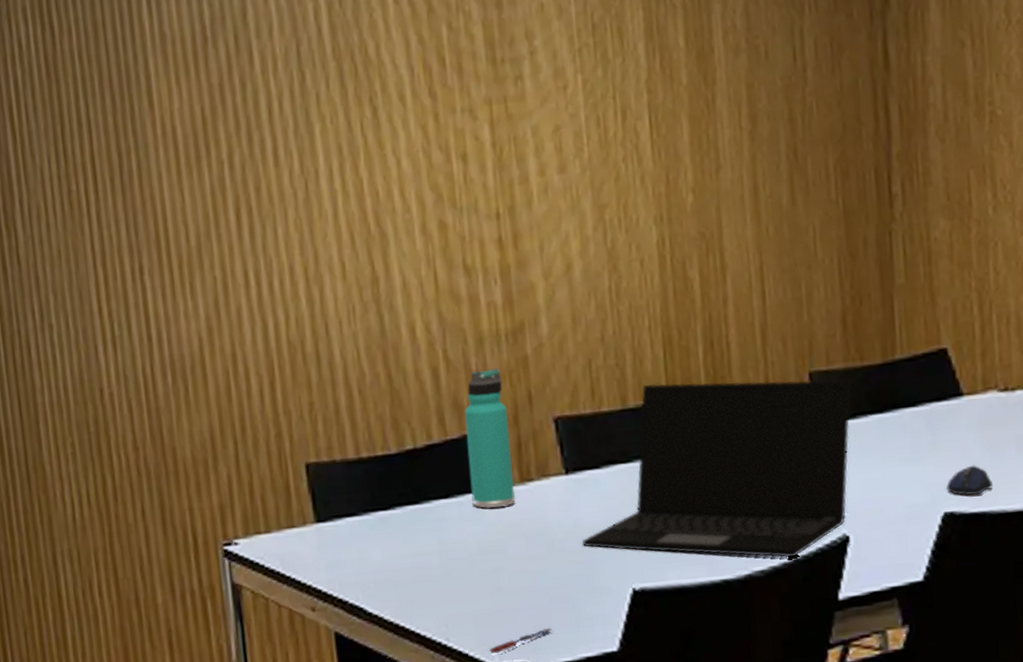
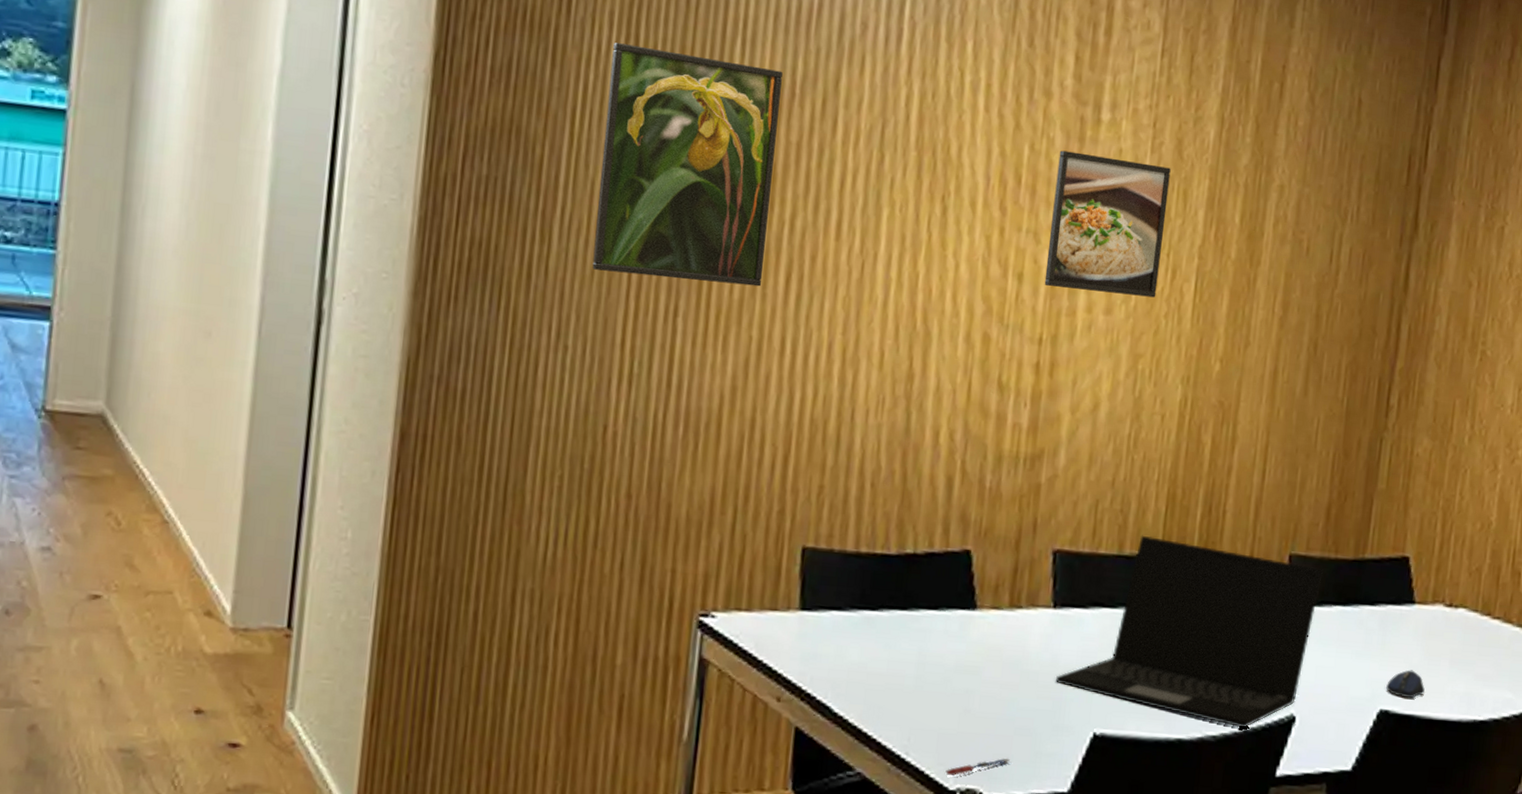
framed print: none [32,19,215,249] -> present [592,42,783,287]
thermos bottle: present [465,368,515,508] -> none [959,488,1013,629]
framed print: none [478,8,610,160] -> present [1044,150,1171,298]

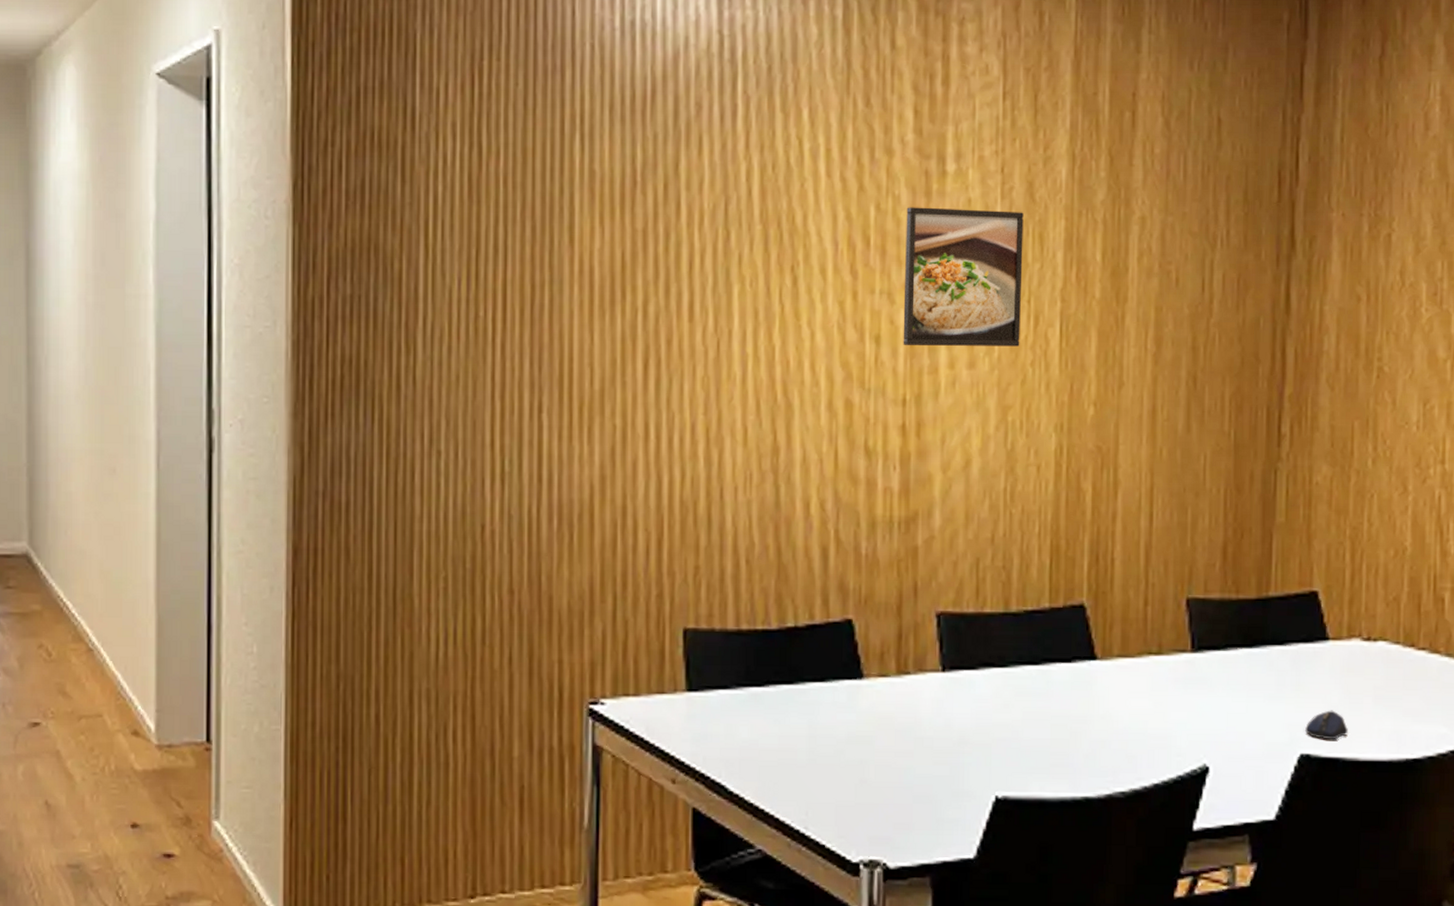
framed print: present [592,42,783,287] -> none [457,153,623,376]
pen: present [945,757,1010,777] -> none [847,826,911,849]
laptop: present [1055,535,1323,728] -> none [950,590,1225,782]

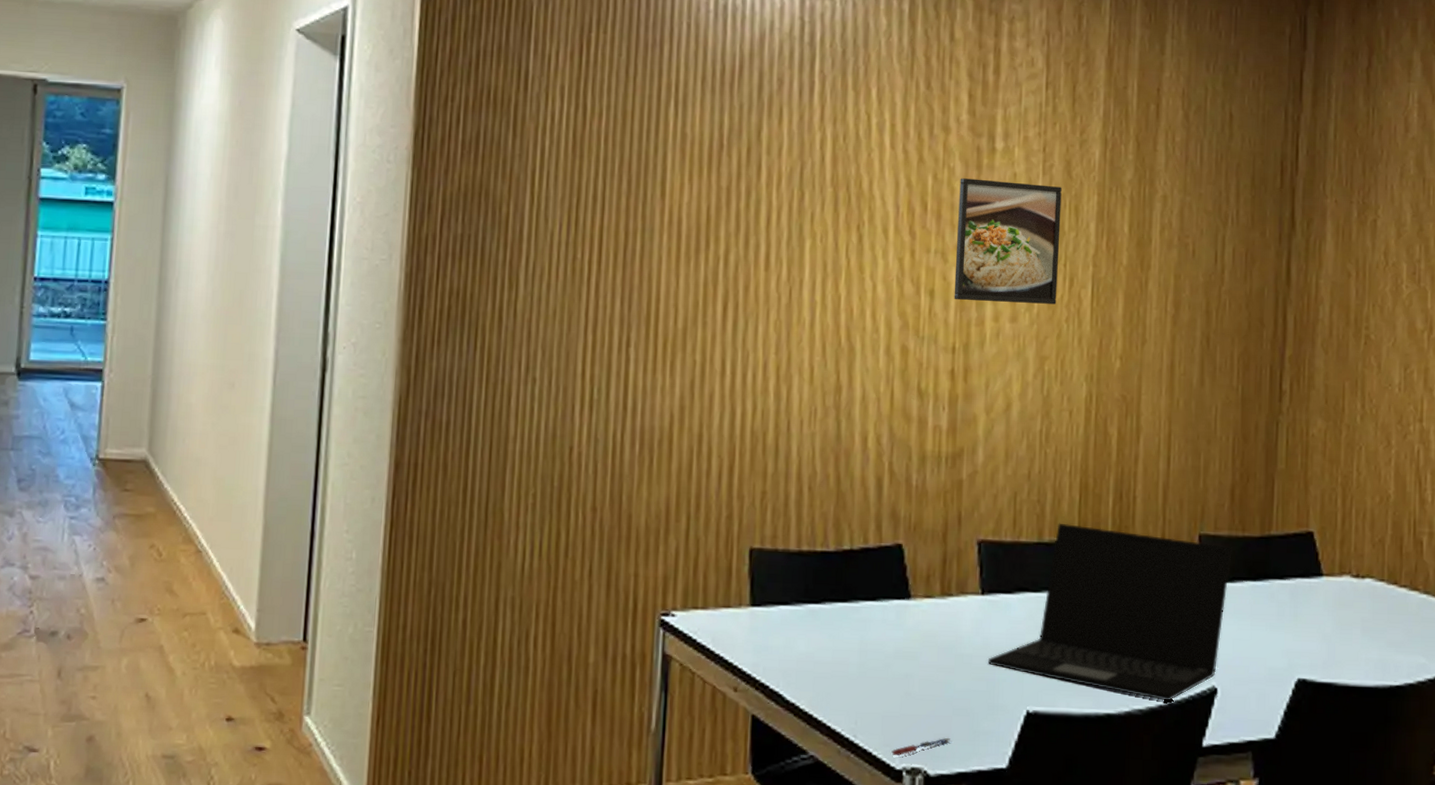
pen: none [847,826,911,849] -> present [891,737,950,757]
laptop: none [950,590,1225,782] -> present [987,523,1232,701]
computer mouse: present [1305,710,1348,740] -> none [1302,639,1339,667]

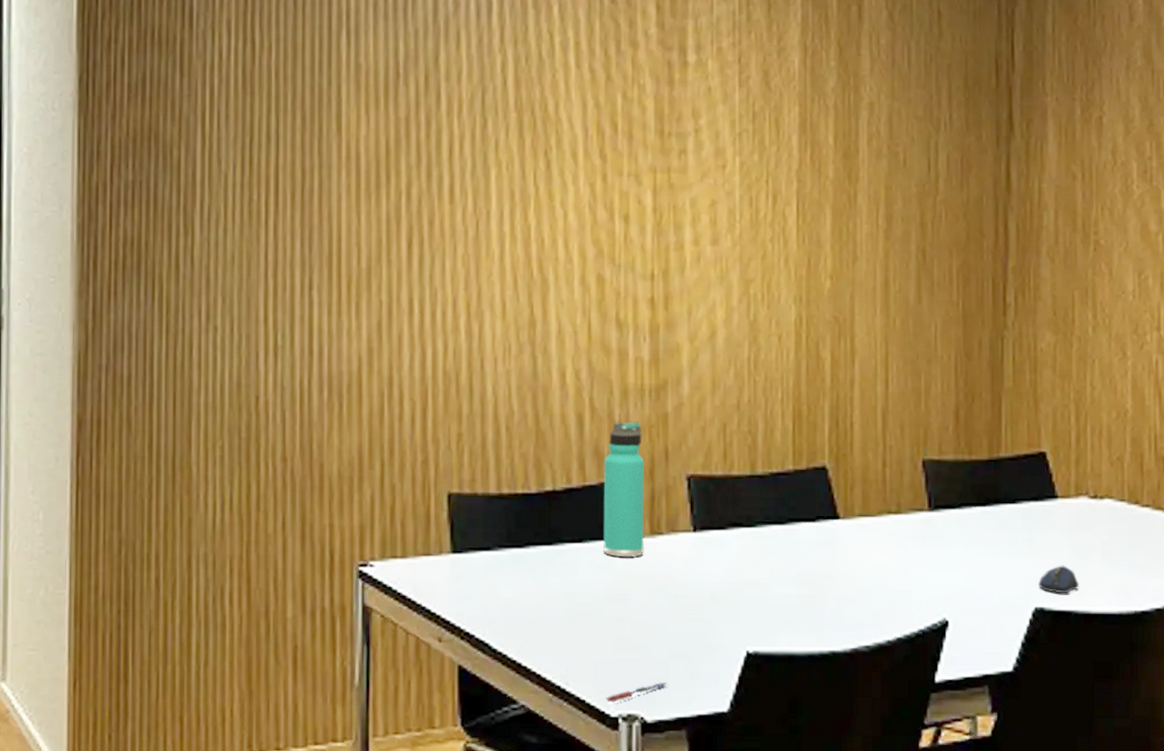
thermos bottle: none [896,486,939,616] -> present [603,421,645,557]
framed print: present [954,178,1062,305] -> none [650,95,761,225]
laptop: present [987,523,1232,701] -> none [703,453,959,636]
computer mouse: none [1302,639,1339,667] -> present [1038,565,1079,594]

